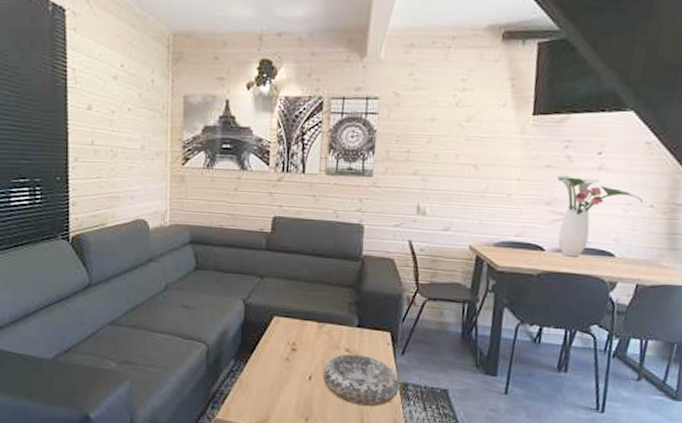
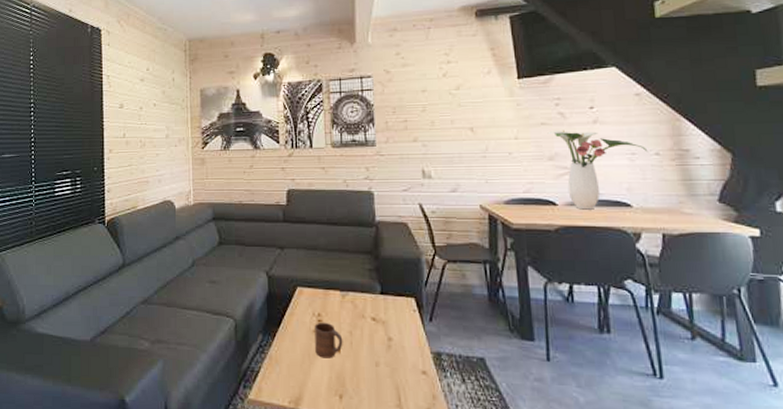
cup: none [286,350,315,385] -> present [315,322,343,359]
decorative bowl: present [322,354,399,406] -> none [351,323,432,380]

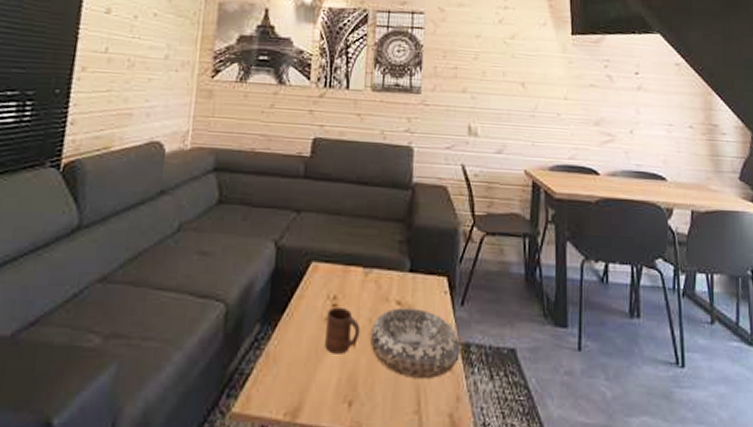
decorative bowl: none [351,323,432,380] -> present [369,308,460,378]
flower arrangement: present [547,129,648,210] -> none [595,93,683,182]

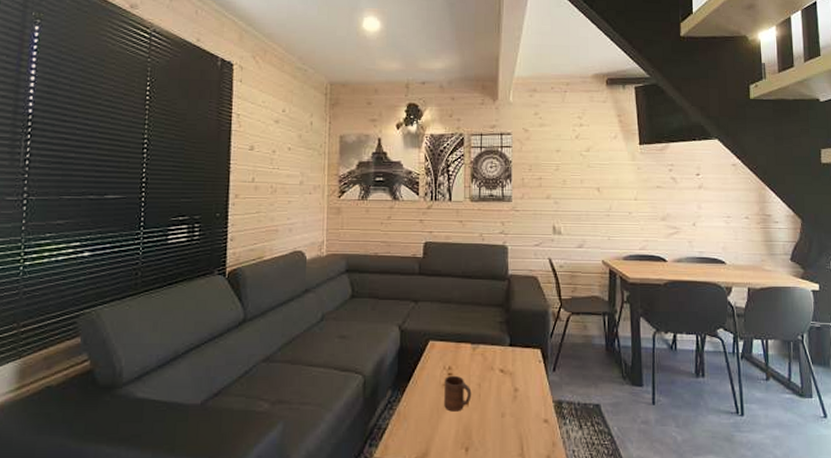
decorative bowl: present [369,308,460,378] -> none [479,374,554,429]

